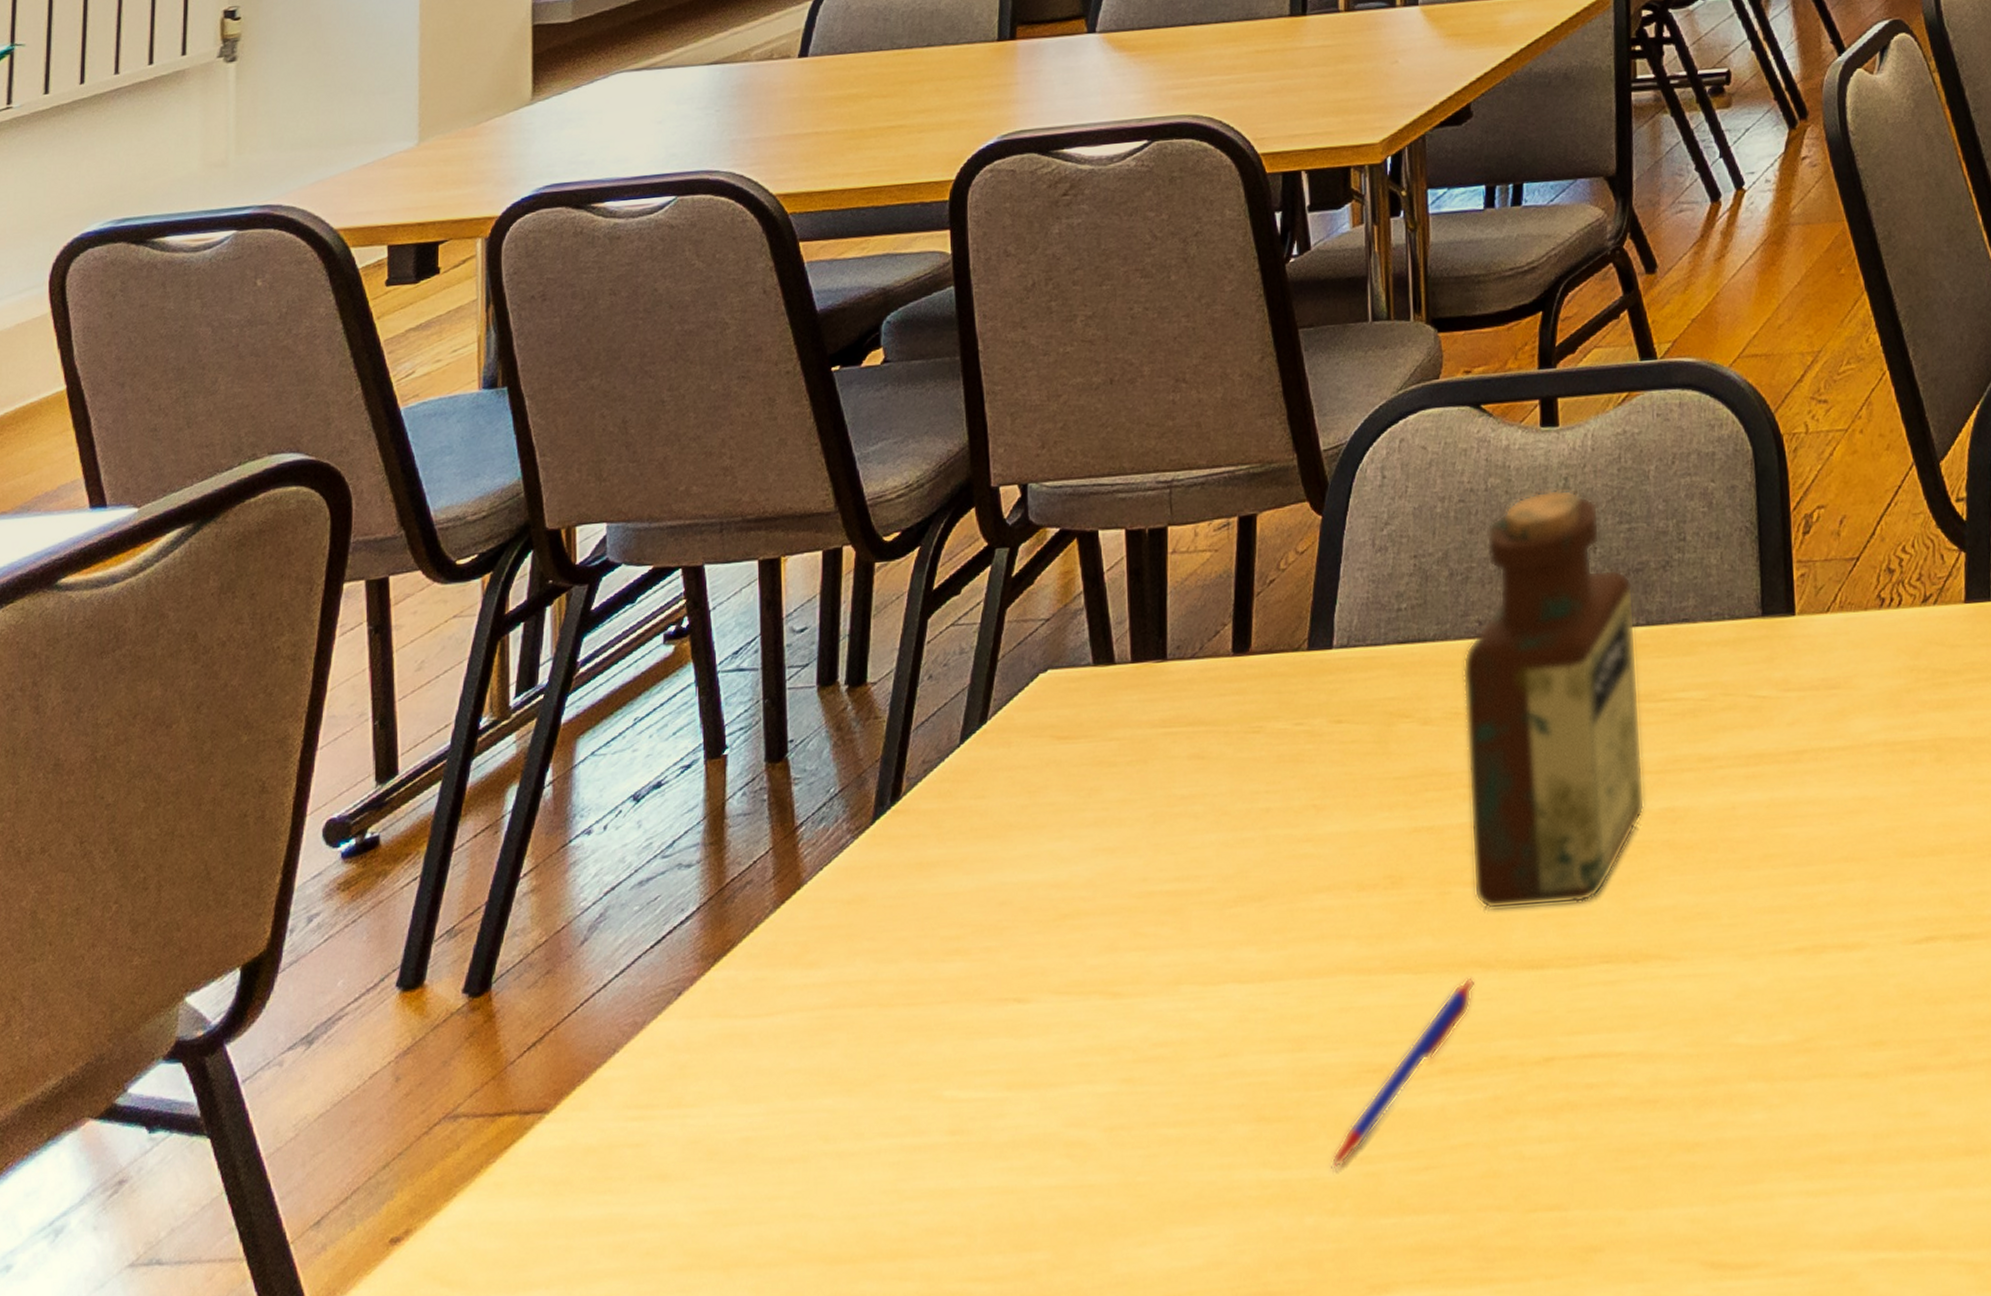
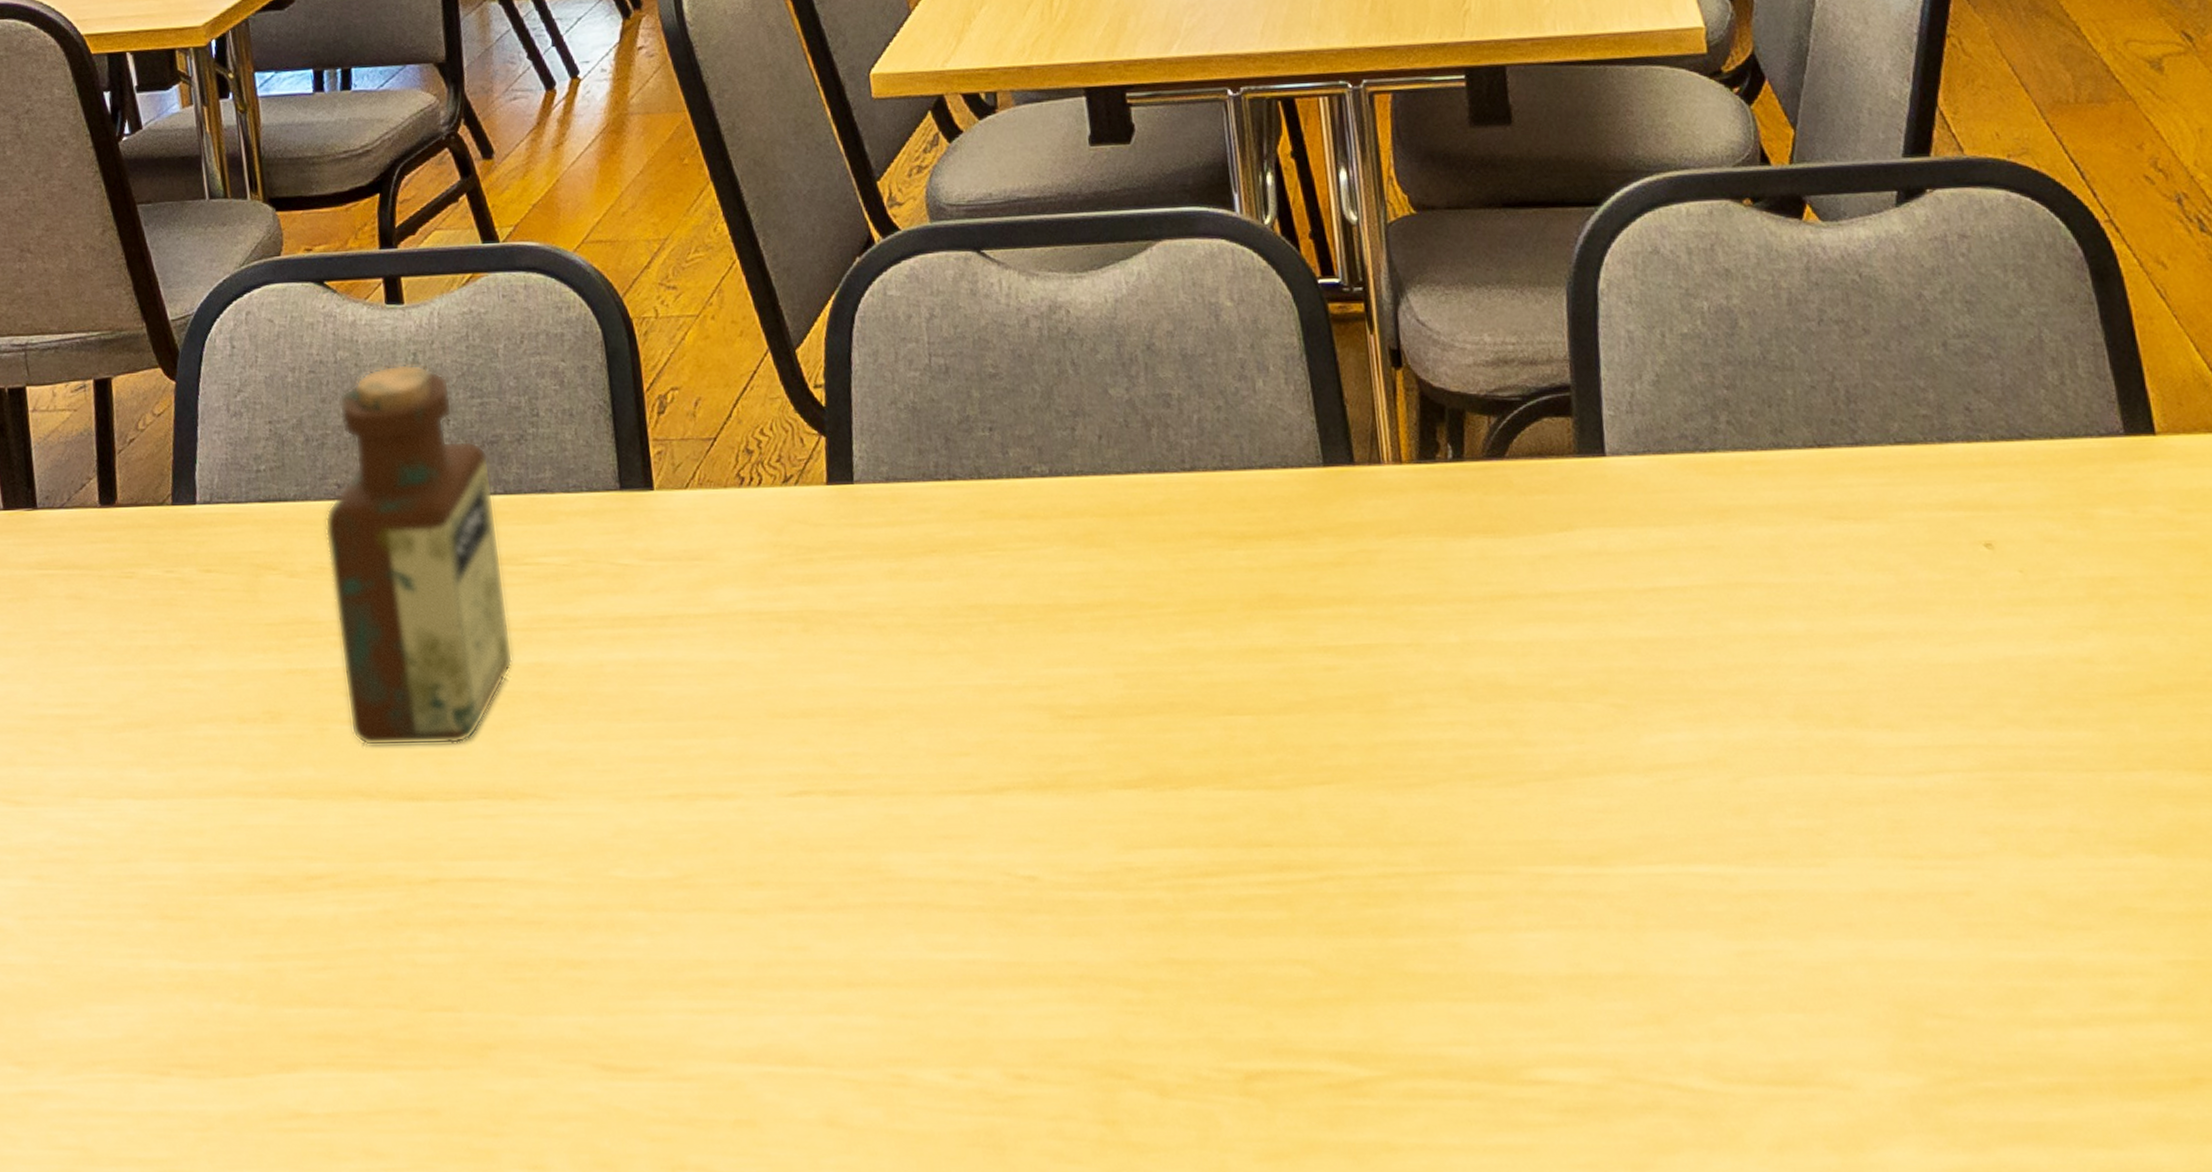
pen: present [1331,977,1476,1170] -> none [233,805,359,964]

